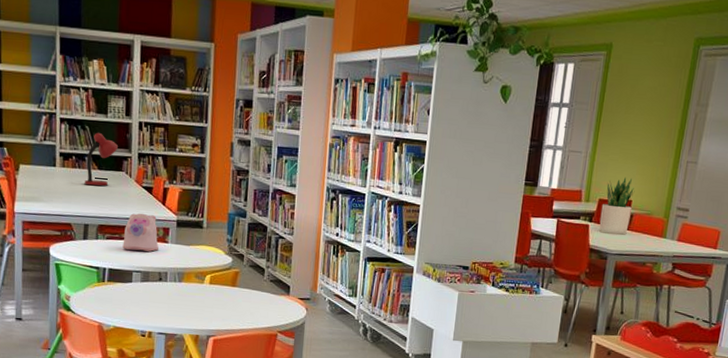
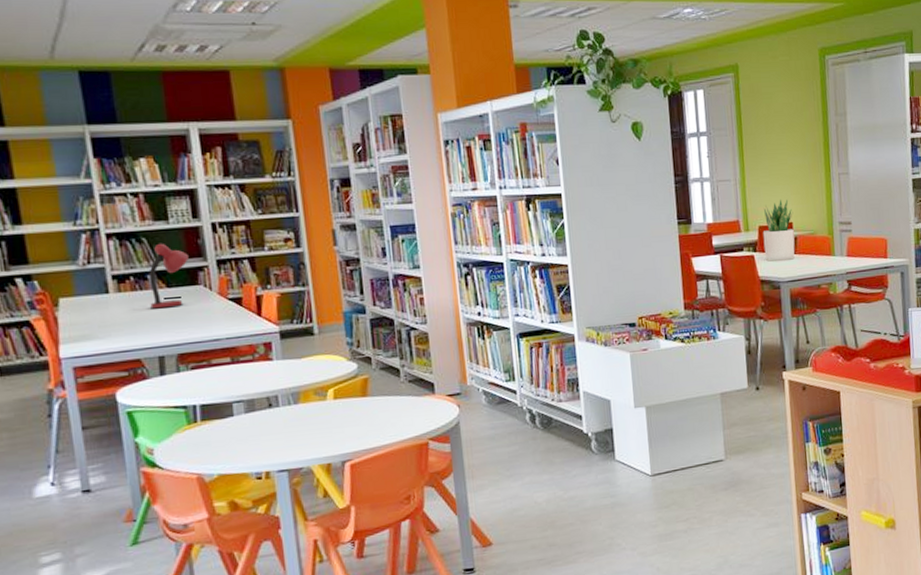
plush toy: present [122,213,159,252] -> none [213,330,262,378]

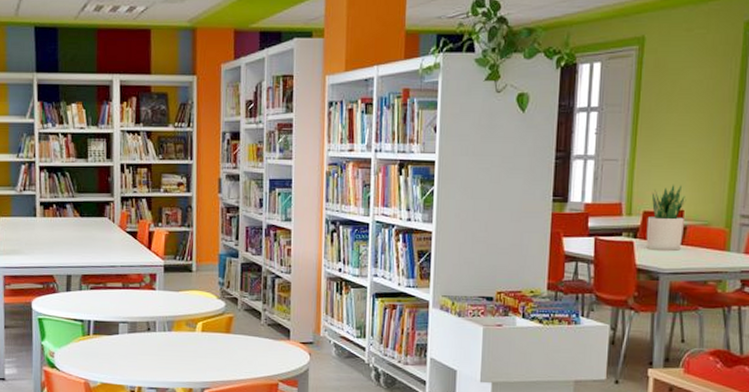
desk lamp: present [148,243,189,309] -> none [66,178,99,234]

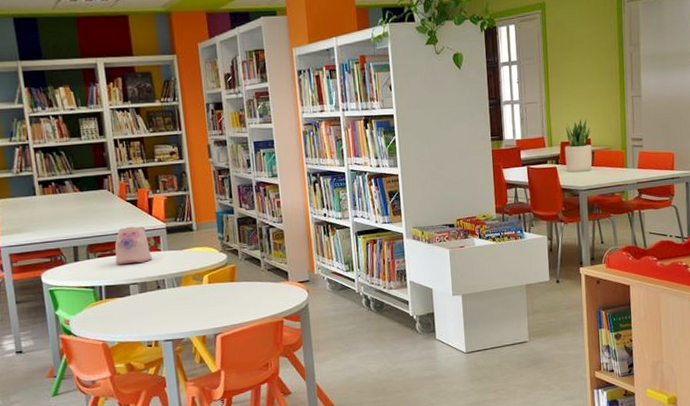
plush toy: none [107,259,146,301] -> present [115,226,152,265]

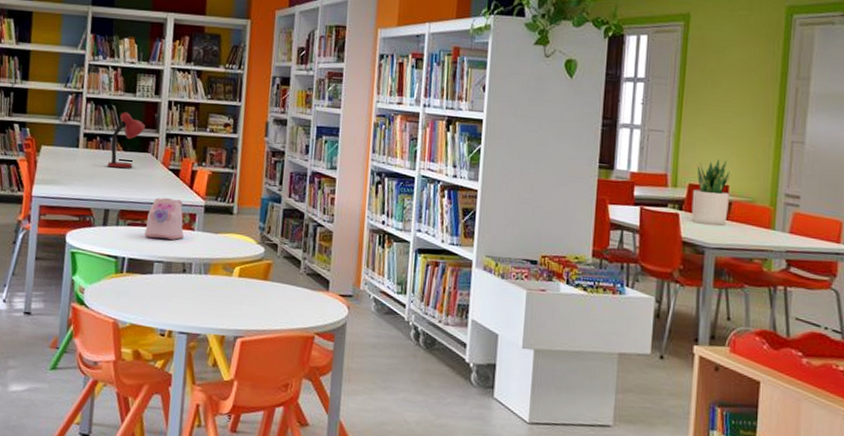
desk lamp: none [66,155,96,209] -> present [107,111,145,169]

